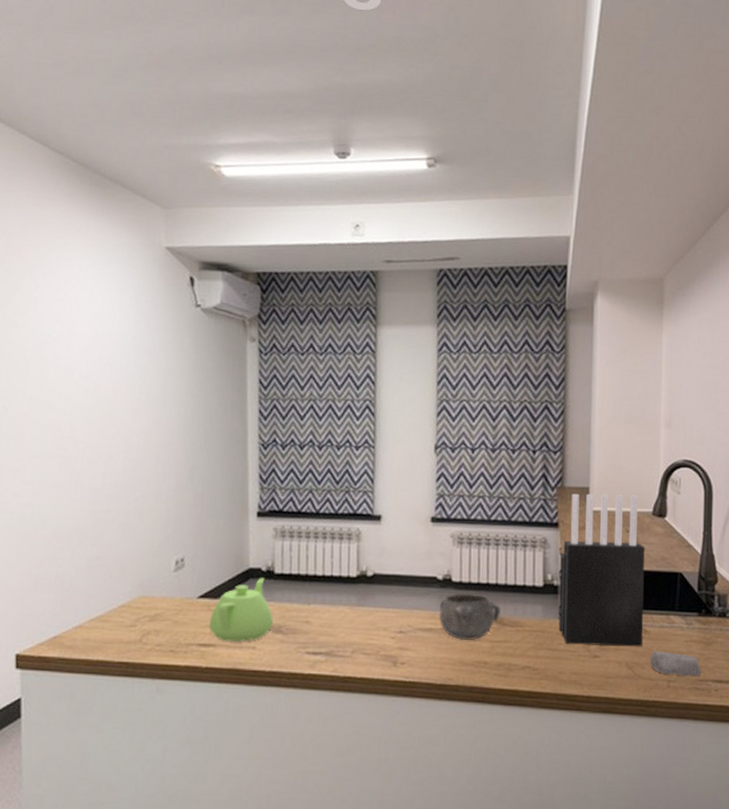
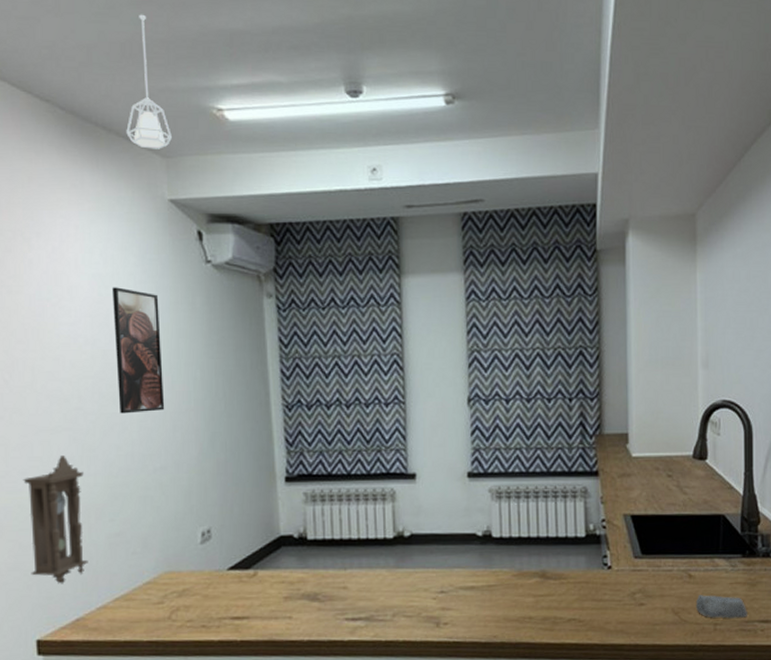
pendulum clock: none [14,481,70,602] -> present [23,456,88,584]
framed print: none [107,326,150,444] -> present [112,287,165,414]
pendant lamp: none [131,77,172,201] -> present [126,14,172,149]
teapot: present [209,578,273,642] -> none [242,545,309,613]
decorative bowl: present [438,593,501,640] -> none [480,548,544,596]
knife block: present [558,493,646,647] -> none [602,439,688,594]

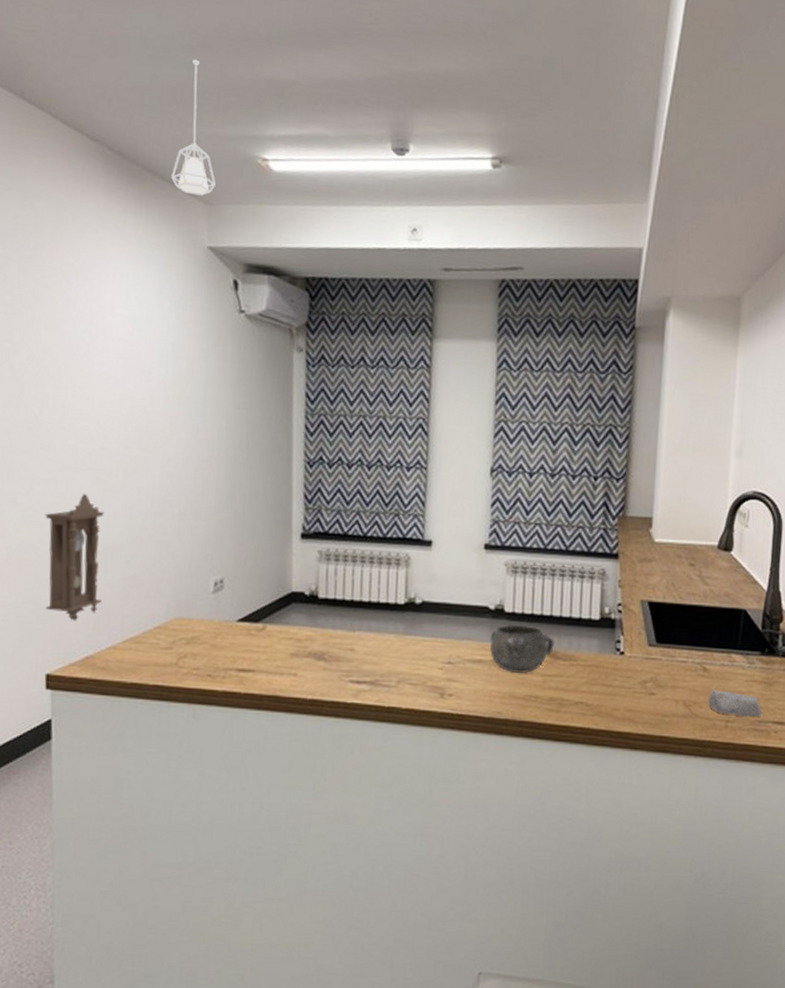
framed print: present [112,287,165,414] -> none [143,330,190,458]
decorative bowl: none [480,548,544,596] -> present [489,624,555,673]

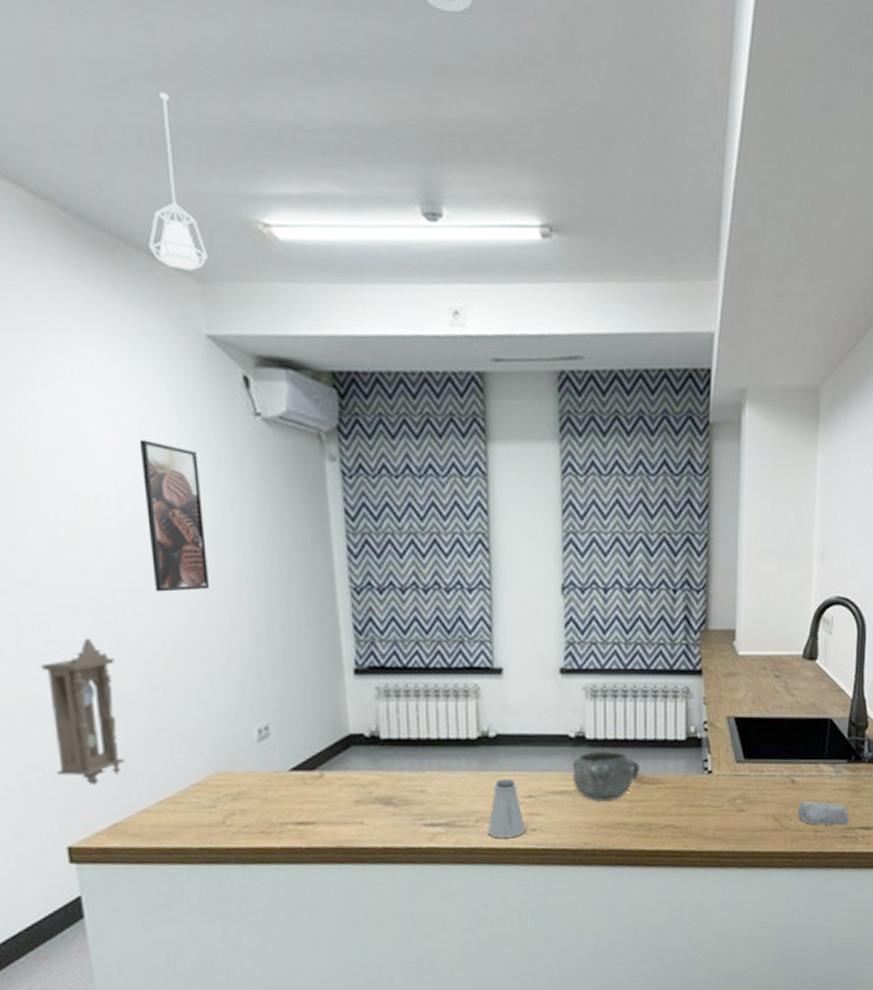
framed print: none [143,330,190,458] -> present [139,440,210,592]
saltshaker: none [408,644,443,701] -> present [488,778,525,839]

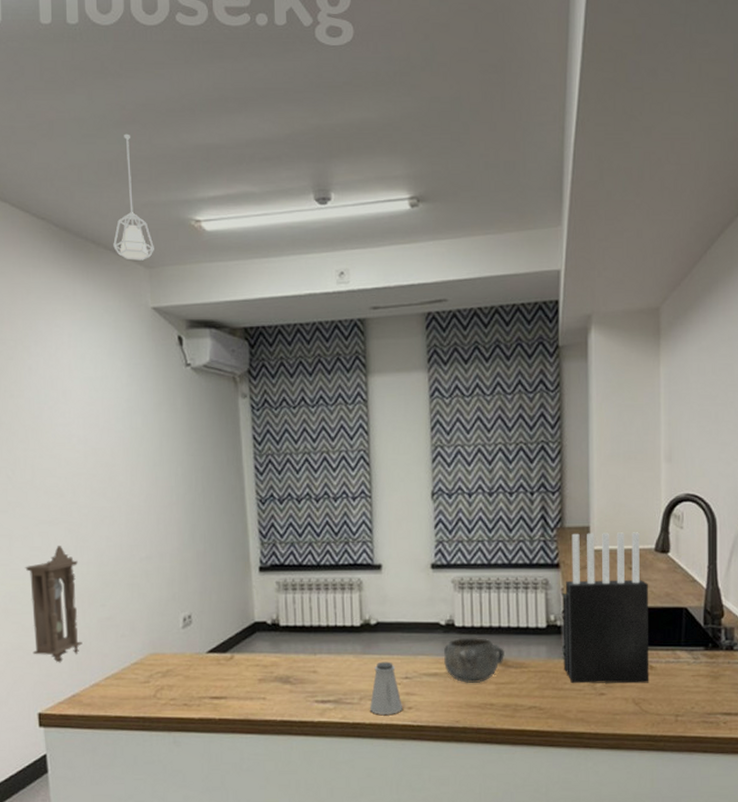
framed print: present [139,440,210,592] -> none [101,390,150,507]
knife block: none [702,636,795,800] -> present [563,532,649,684]
soap bar: present [797,801,849,825] -> none [656,686,710,710]

